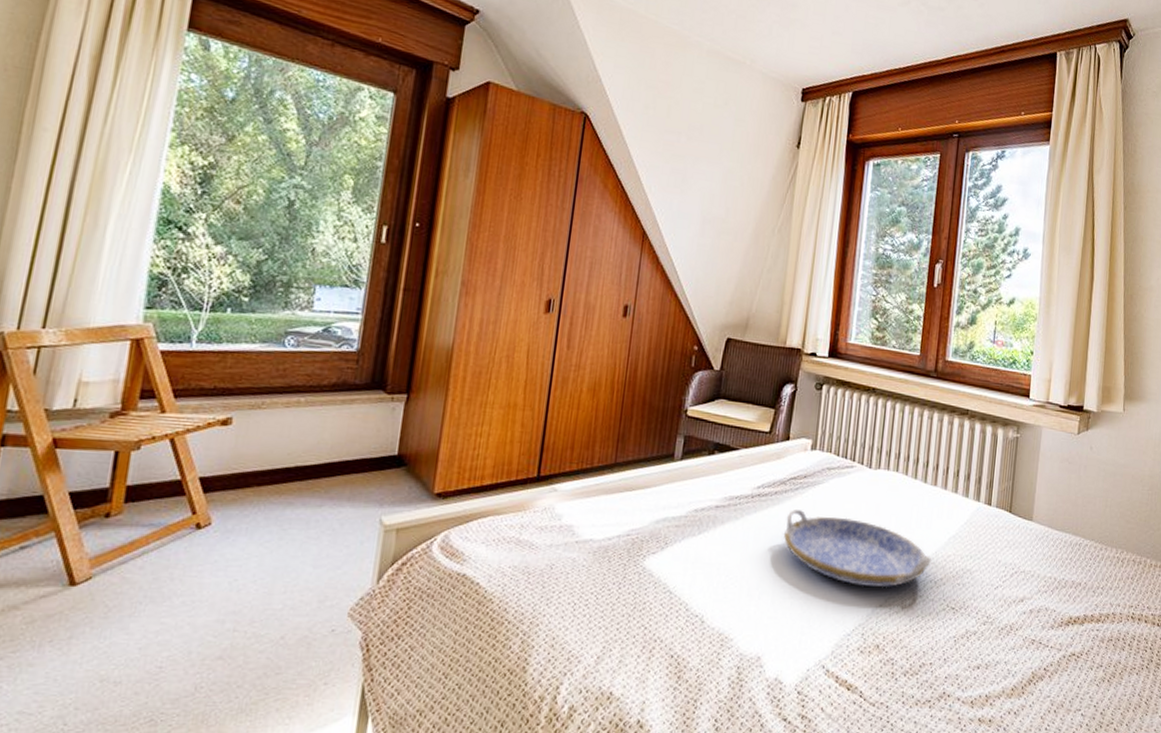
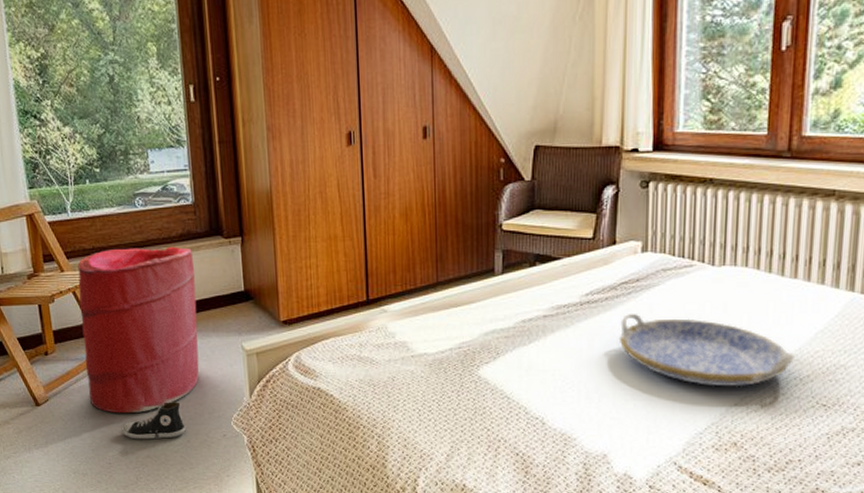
laundry hamper: none [155,391,344,600] -> present [77,246,199,414]
sneaker: none [190,585,284,635] -> present [121,402,186,440]

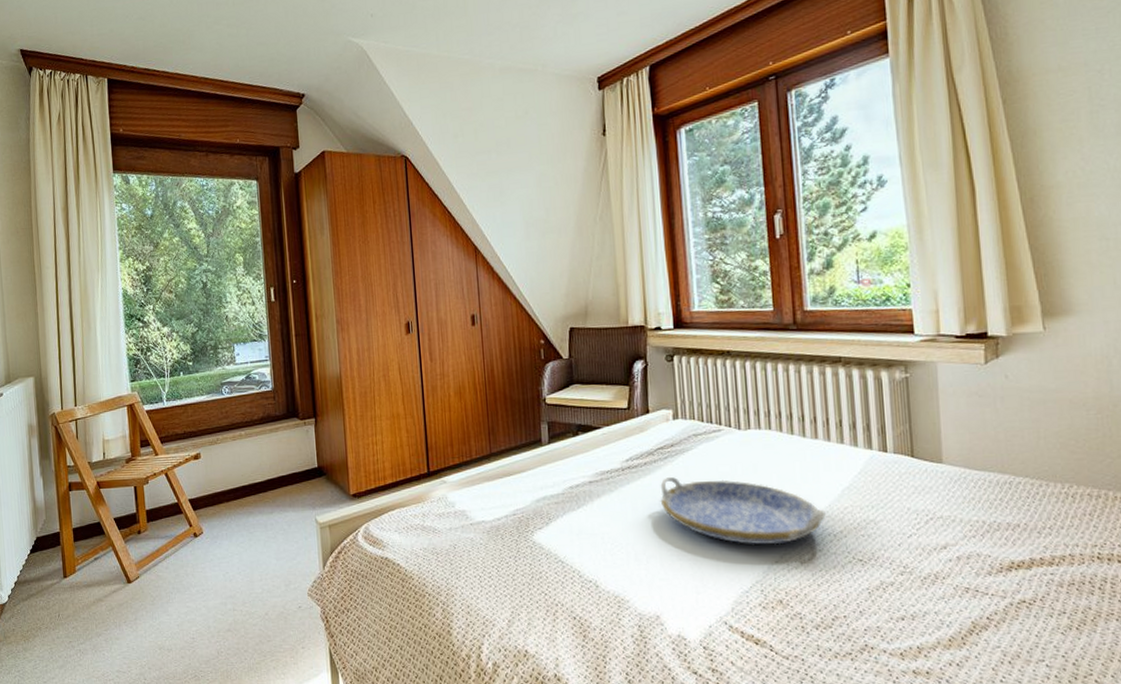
laundry hamper: present [77,246,199,414] -> none [170,428,277,588]
sneaker: present [121,402,186,440] -> none [205,575,264,614]

